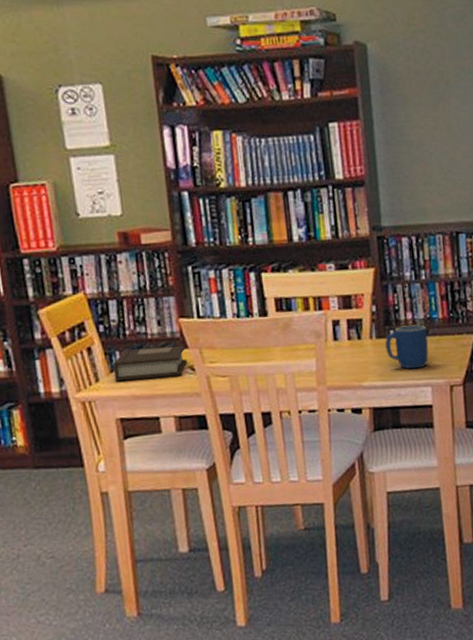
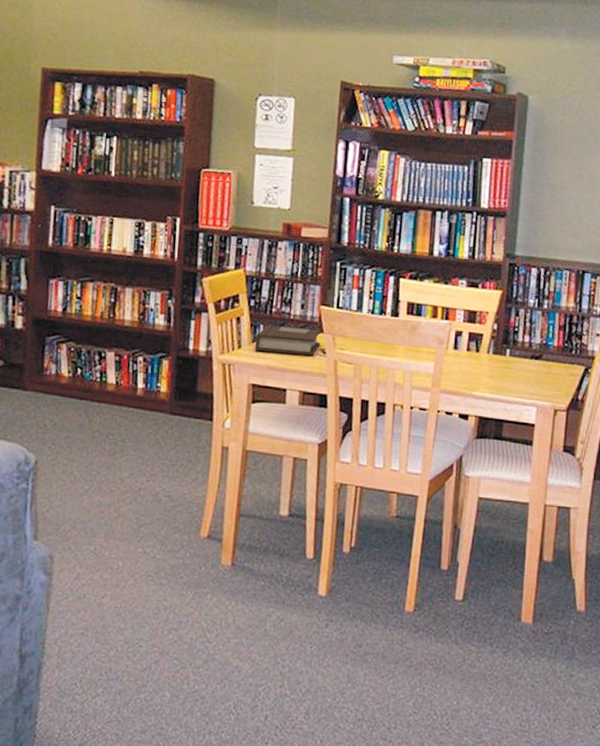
mug: present [384,324,429,369] -> none [500,347,541,388]

